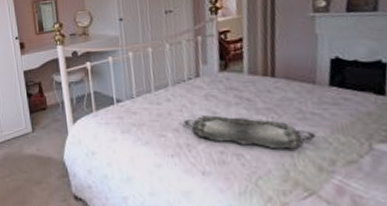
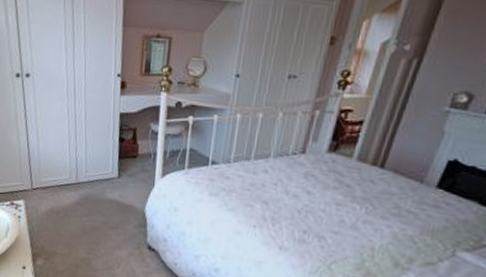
serving tray: present [184,115,317,150] -> none [275,193,404,243]

